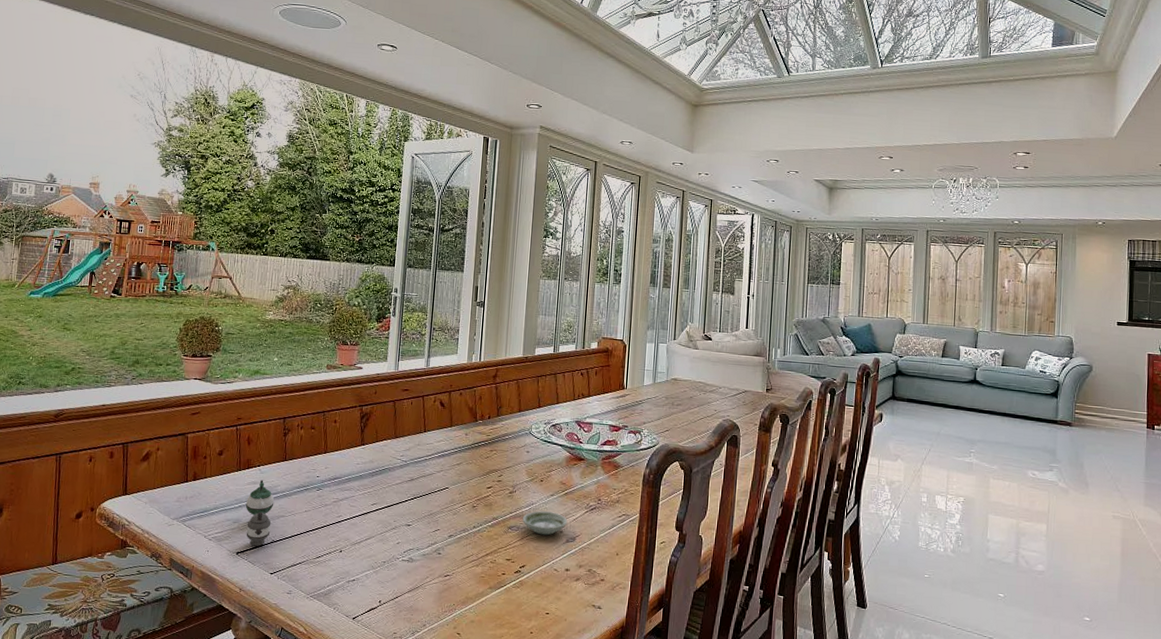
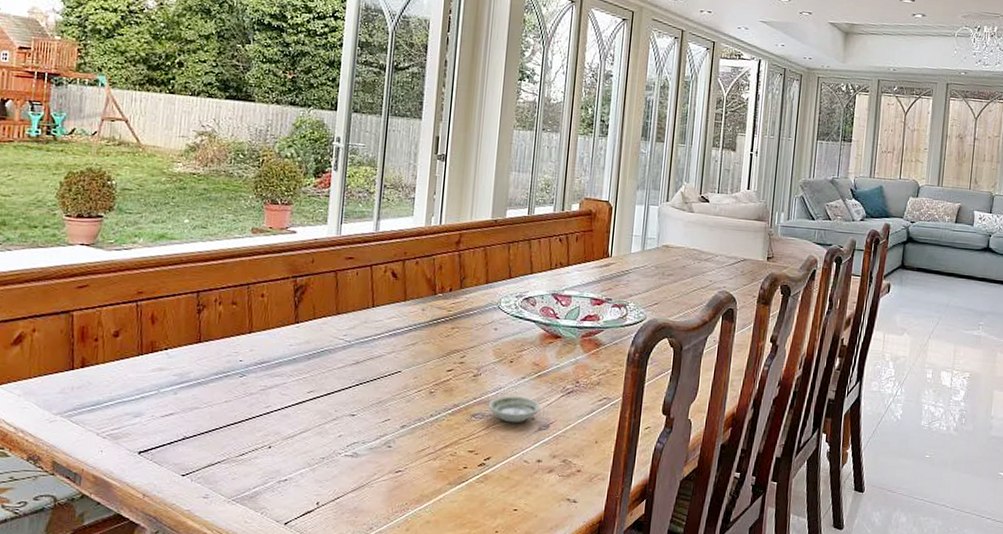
teapot: present [245,480,274,547] -> none [149,365,186,444]

